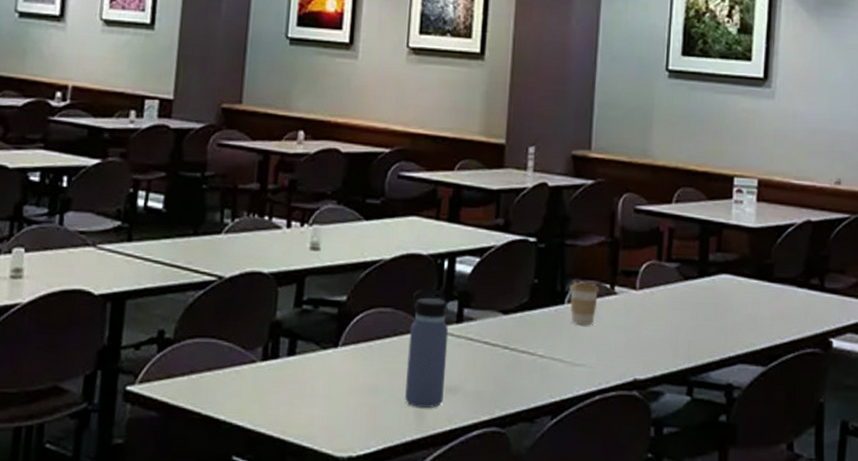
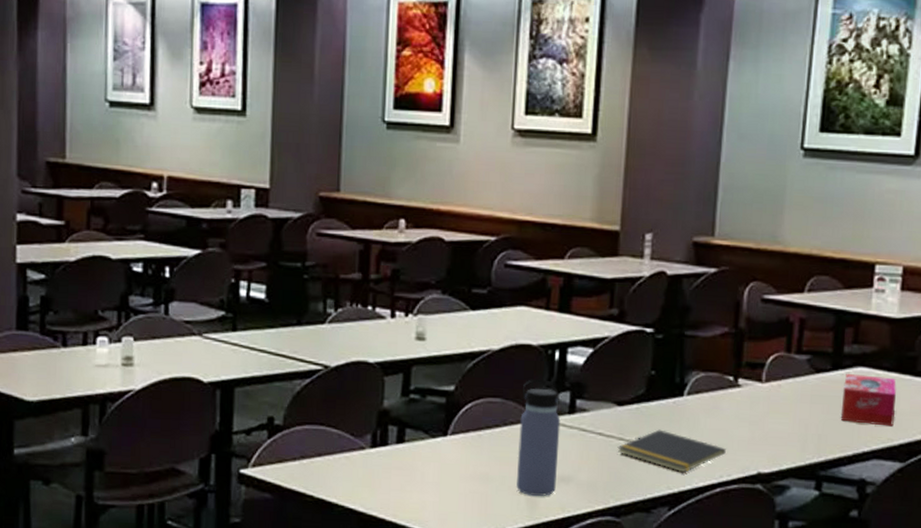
notepad: none [502,337,604,381] -> present [617,429,726,473]
coffee cup: present [570,282,599,326] -> none [689,374,722,419]
tissue box: none [707,281,756,332] -> present [840,374,896,427]

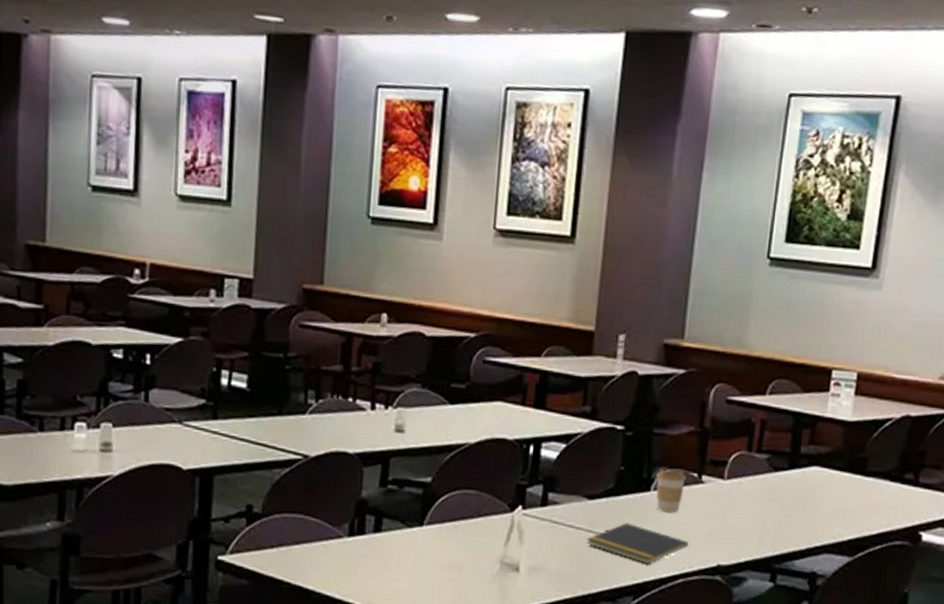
water bottle: present [516,379,561,496] -> none [489,472,533,585]
coffee cup: none [689,374,722,419] -> present [656,470,687,513]
tissue box: present [840,374,896,427] -> none [795,473,848,523]

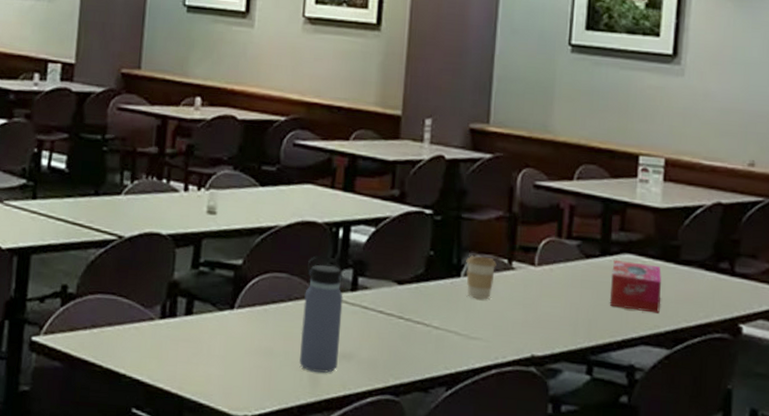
water bottle: none [489,472,533,585] -> present [299,255,343,373]
notepad: present [586,522,689,565] -> none [397,309,501,354]
tissue box: none [795,473,848,523] -> present [609,260,661,314]

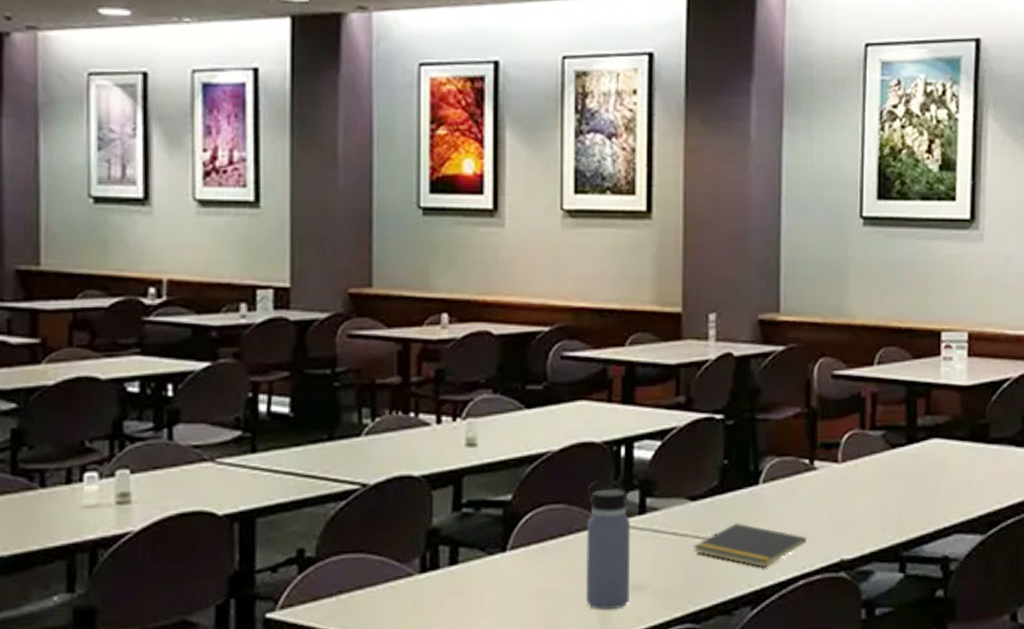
notepad: none [397,309,501,354] -> present [693,523,806,568]
coffee cup: present [466,255,497,300] -> none [764,459,797,507]
tissue box: present [609,260,661,314] -> none [919,446,971,498]

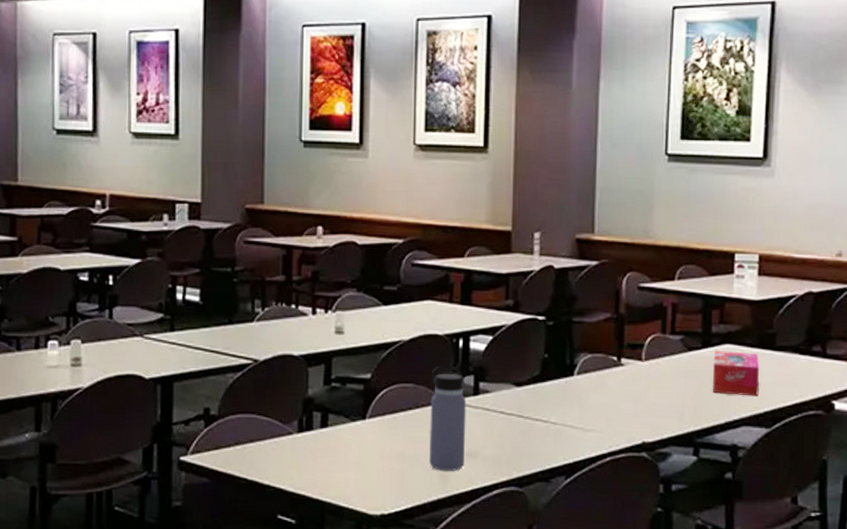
notepad: present [693,523,806,568] -> none [517,406,613,445]
tissue box: none [919,446,971,498] -> present [712,351,759,396]

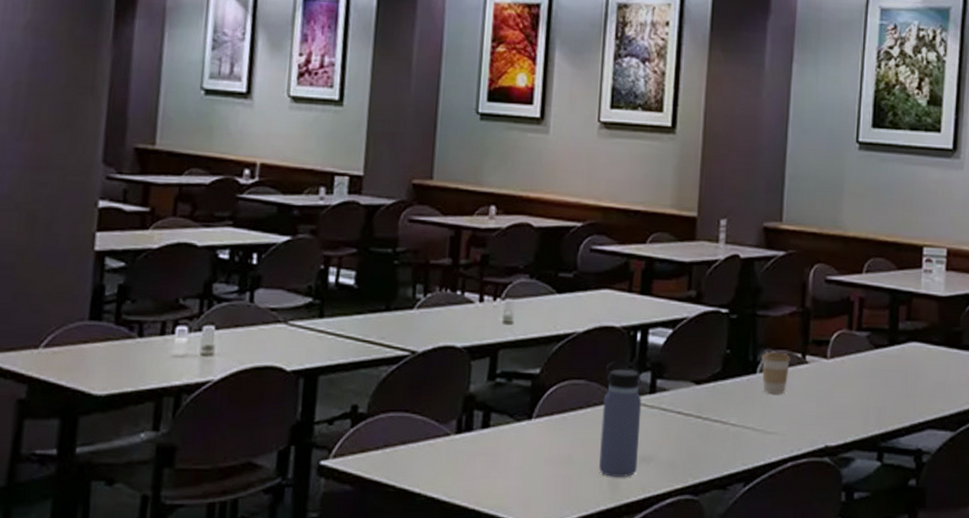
coffee cup: none [578,355,607,395] -> present [762,352,791,395]
tissue box: present [712,351,759,396] -> none [897,349,945,398]

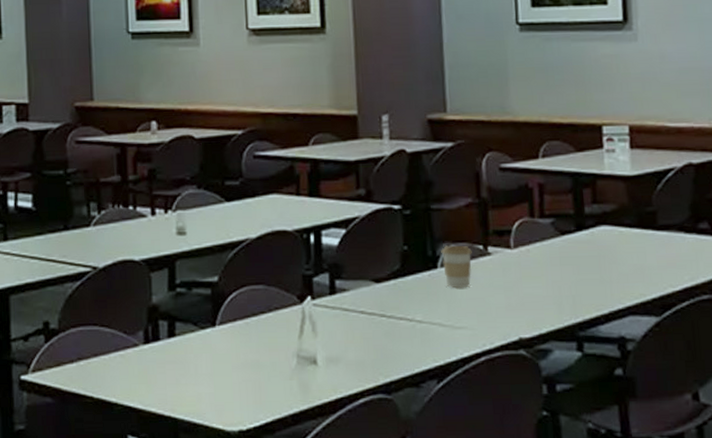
water bottle: present [599,360,642,477] -> none [282,263,326,379]

